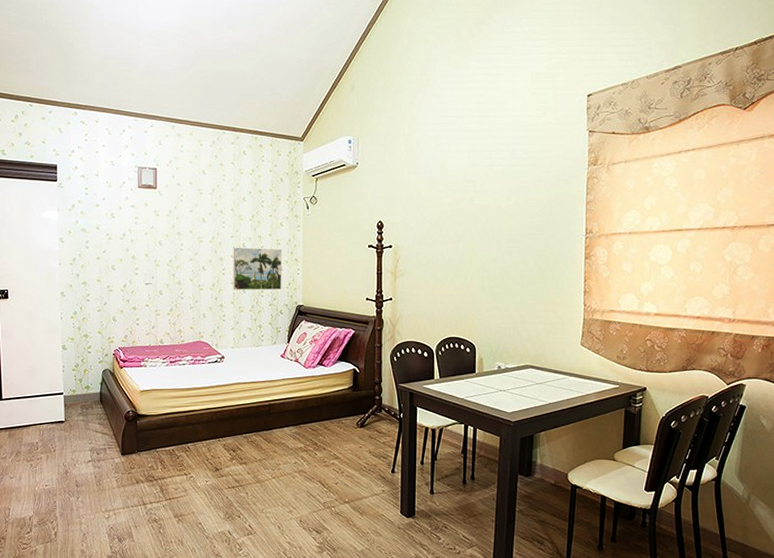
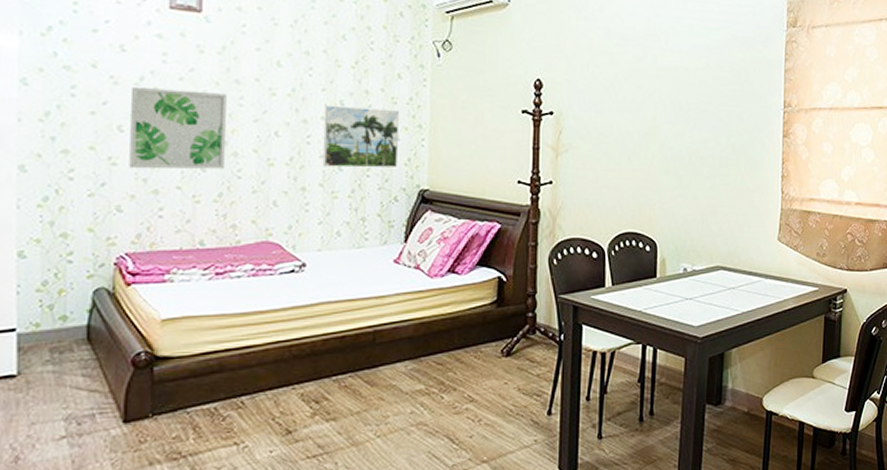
wall art: none [119,240,173,294] -> present [129,86,227,169]

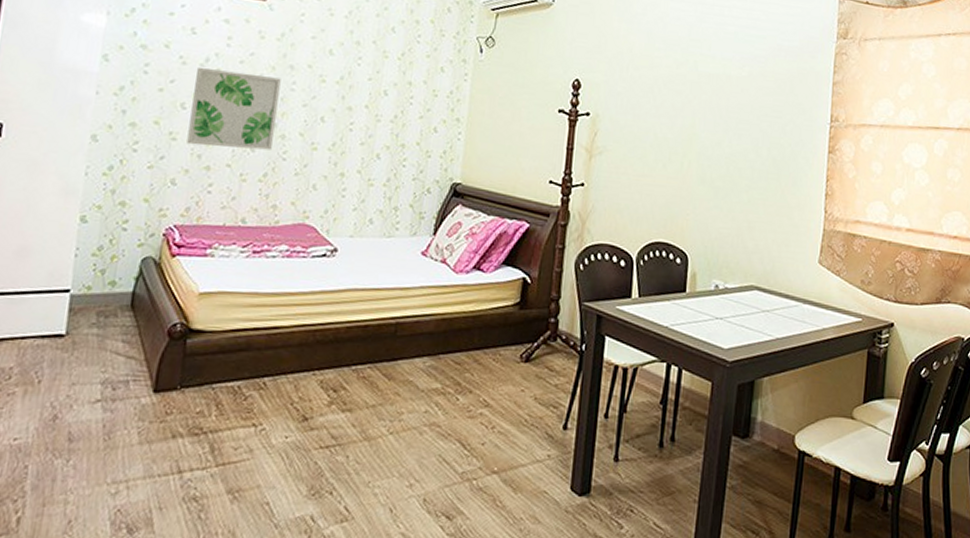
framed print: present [322,105,400,168] -> none [362,94,440,159]

